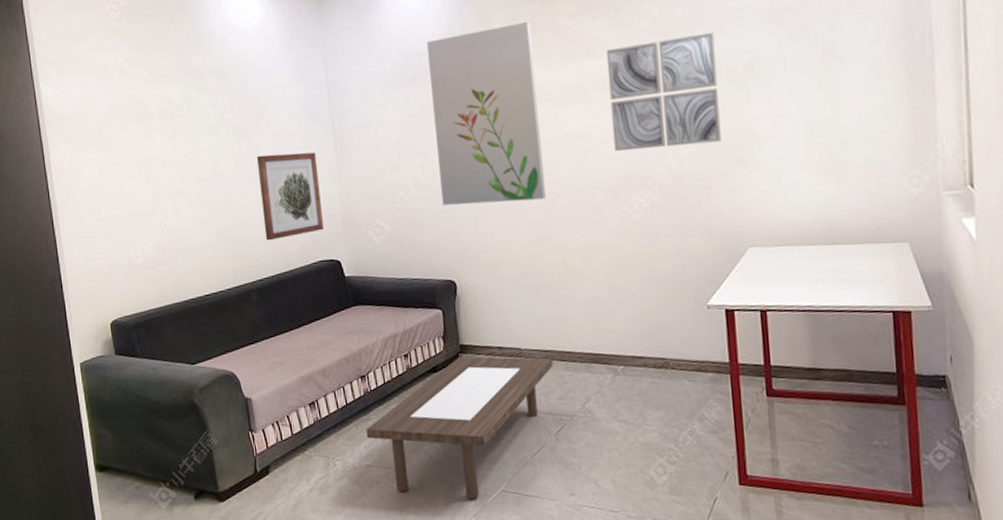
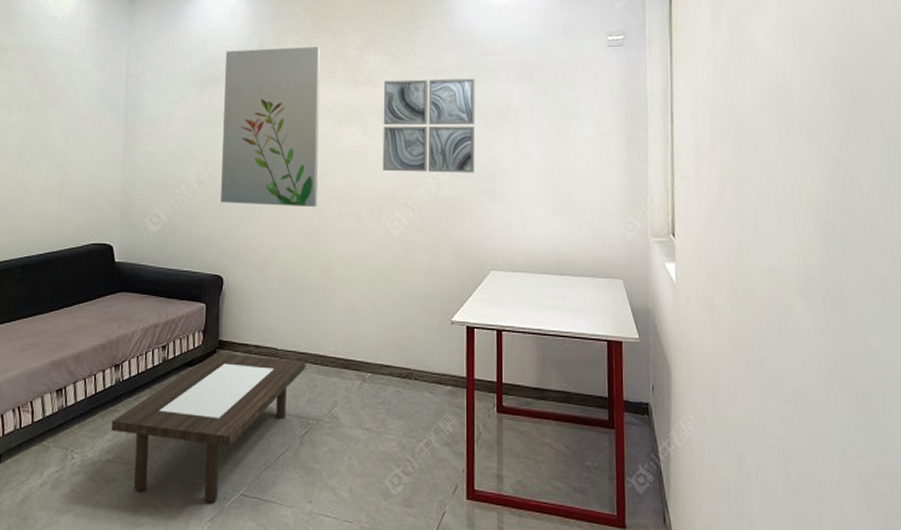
wall art: present [257,152,324,241] -> none [40,134,105,219]

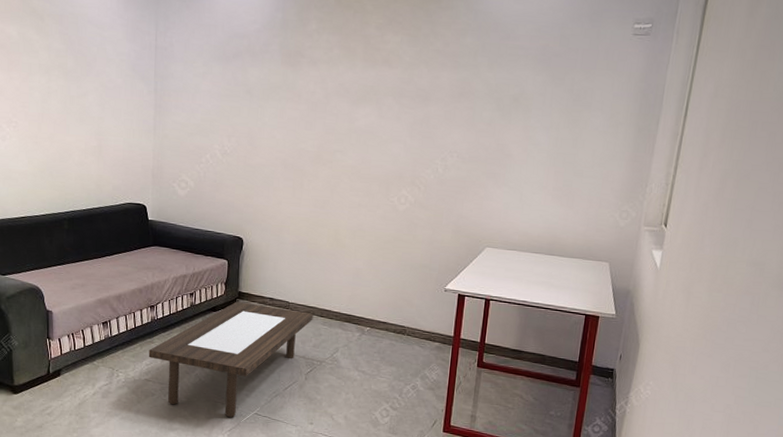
wall art: present [221,46,321,207] -> none [242,24,342,181]
wall art: present [383,78,476,173] -> none [394,61,493,157]

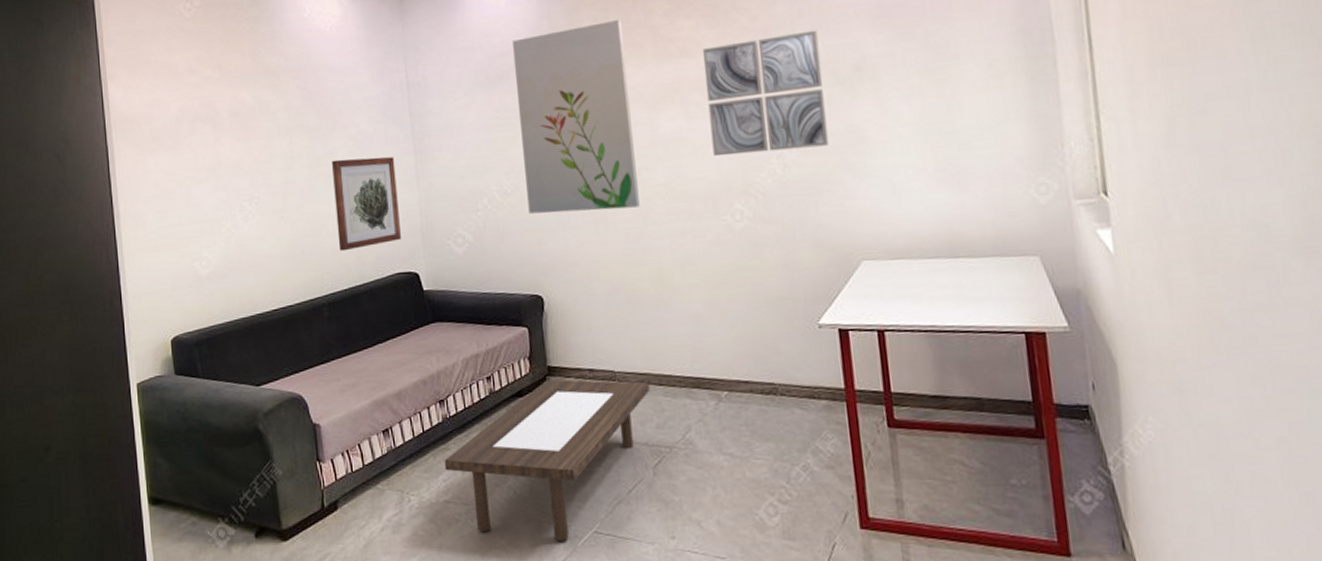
wall art: none [82,101,137,179] -> present [332,157,401,252]
wall art: none [242,24,342,181] -> present [511,19,640,214]
wall art: none [394,61,493,157] -> present [702,30,829,157]

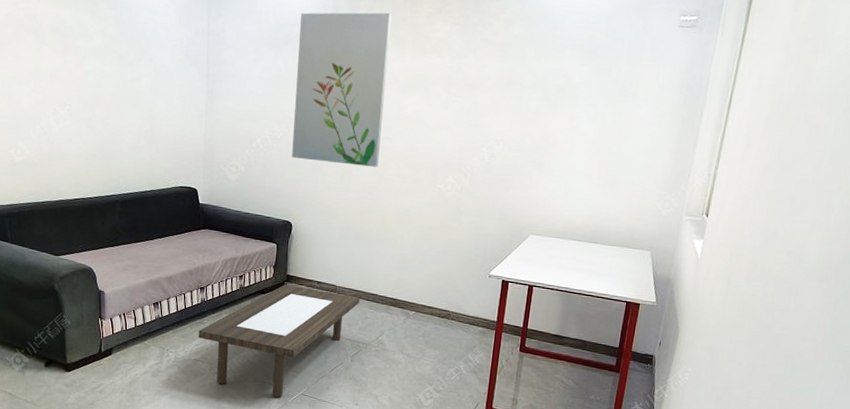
wall art: present [332,157,401,252] -> none [134,85,189,162]
wall art: present [702,30,829,157] -> none [441,50,540,146]

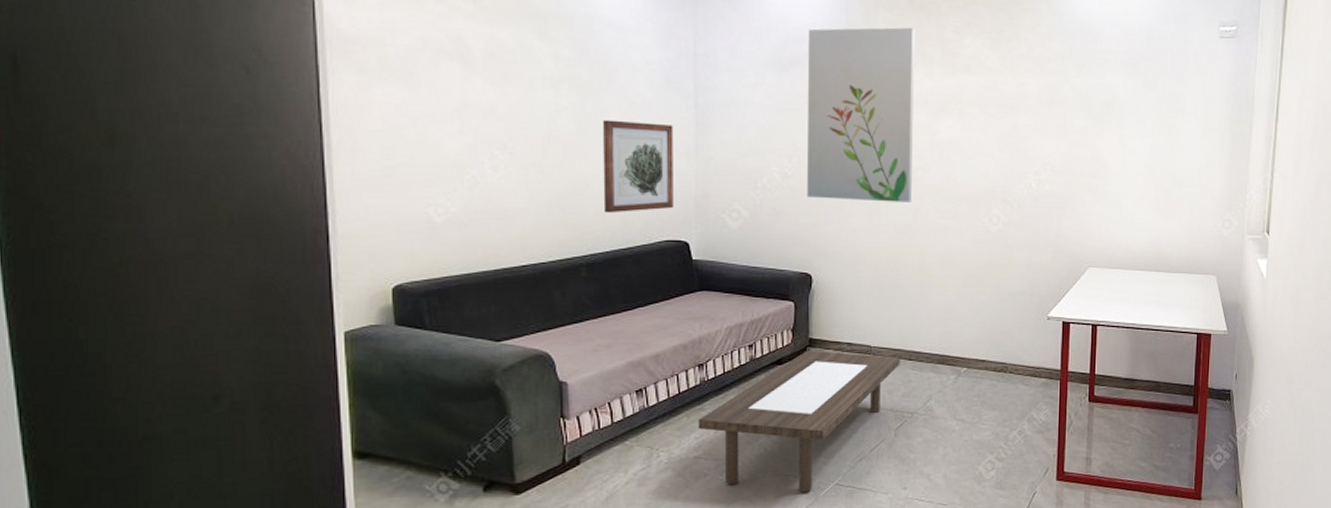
wall art: none [134,85,189,162] -> present [603,119,674,214]

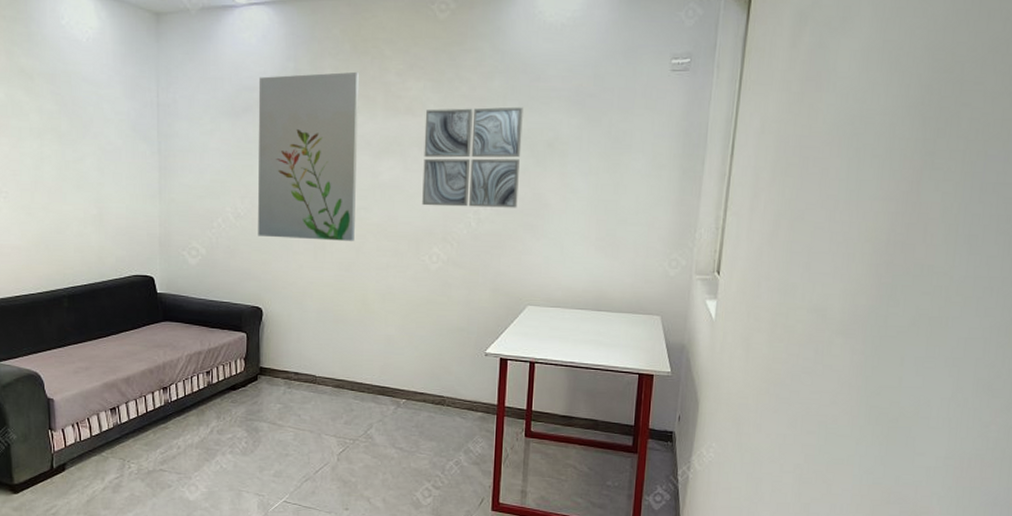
wall art: present [603,119,674,214] -> none [80,166,140,251]
coffee table: present [698,350,900,492] -> none [163,378,343,506]
wall art: none [981,67,1081,169] -> present [422,106,523,208]

